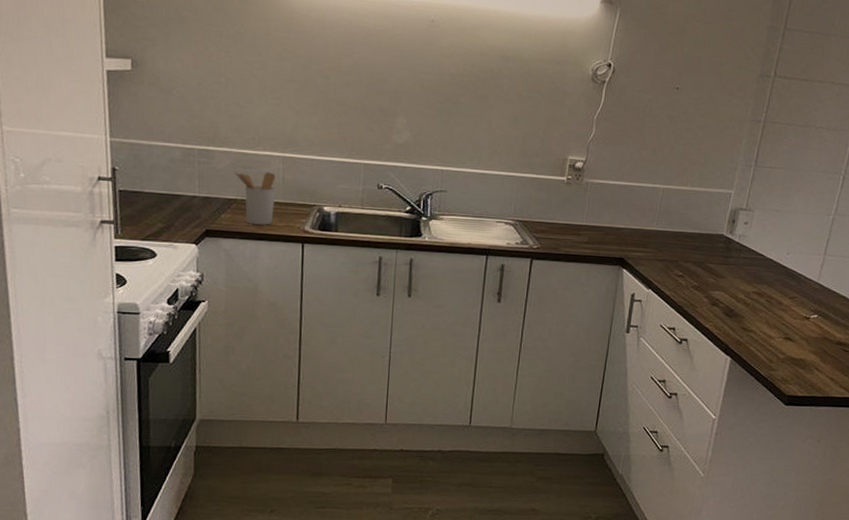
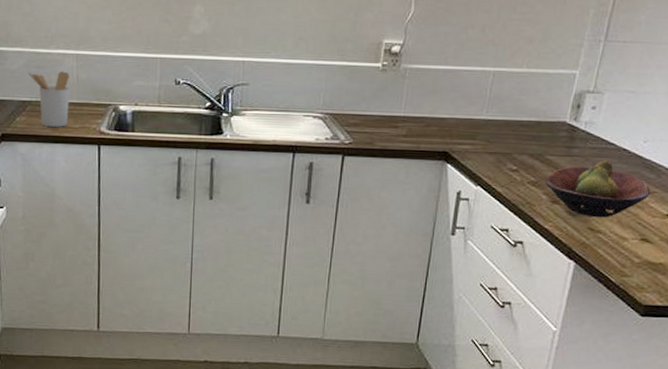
fruit bowl: none [706,269,792,319] -> present [545,160,650,218]

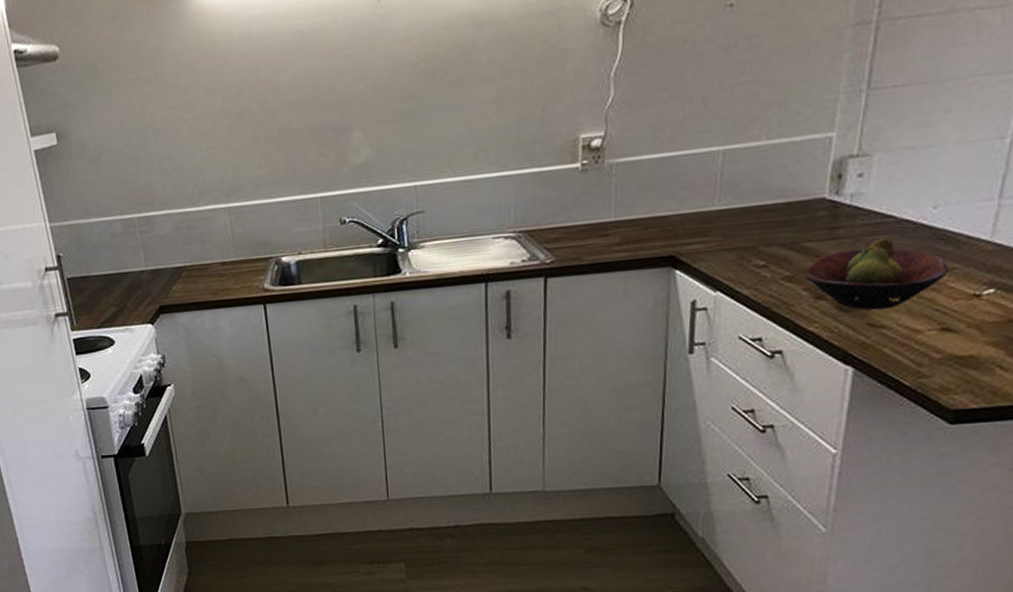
utensil holder: present [27,71,71,127] -> none [178,228,228,292]

